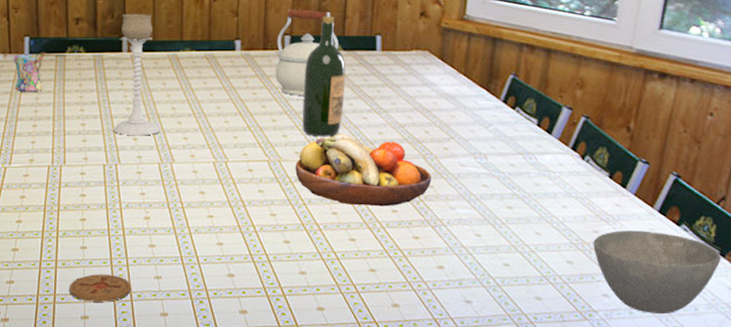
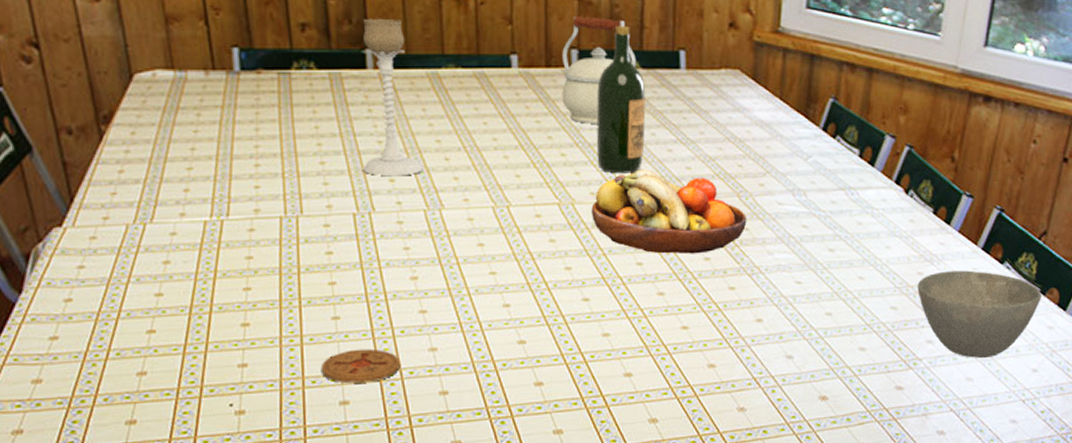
mug: present [12,54,44,93] -> none [216,71,265,122]

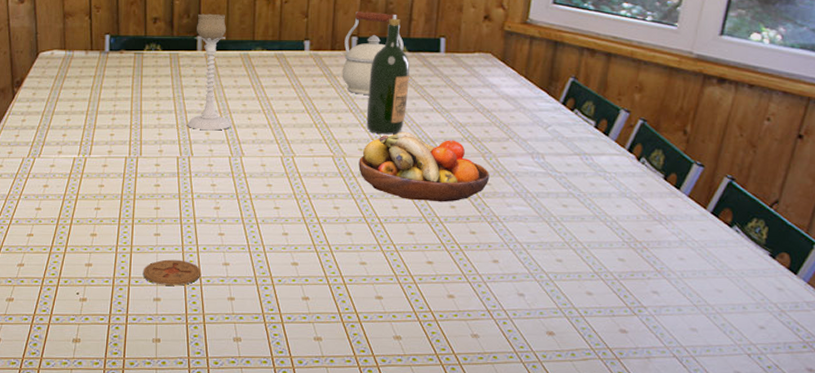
bowl: present [917,270,1042,359] -> none [645,230,772,312]

